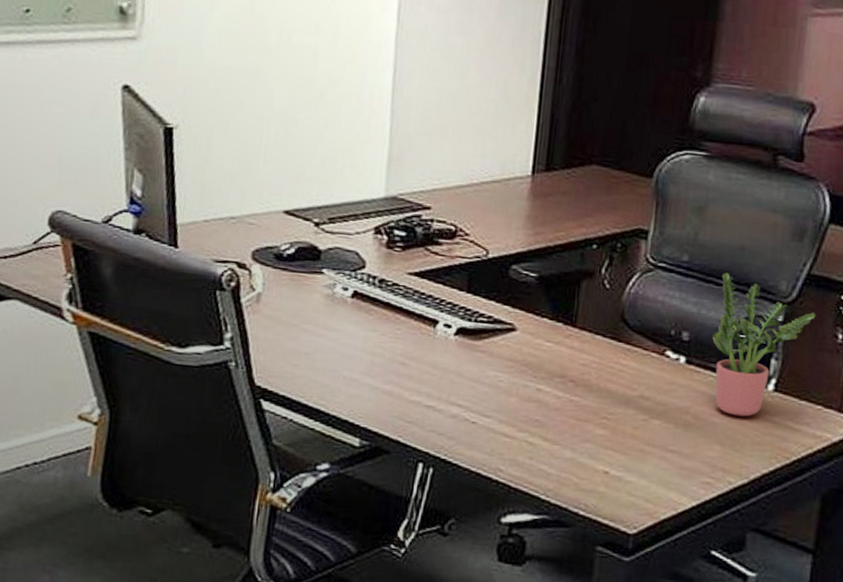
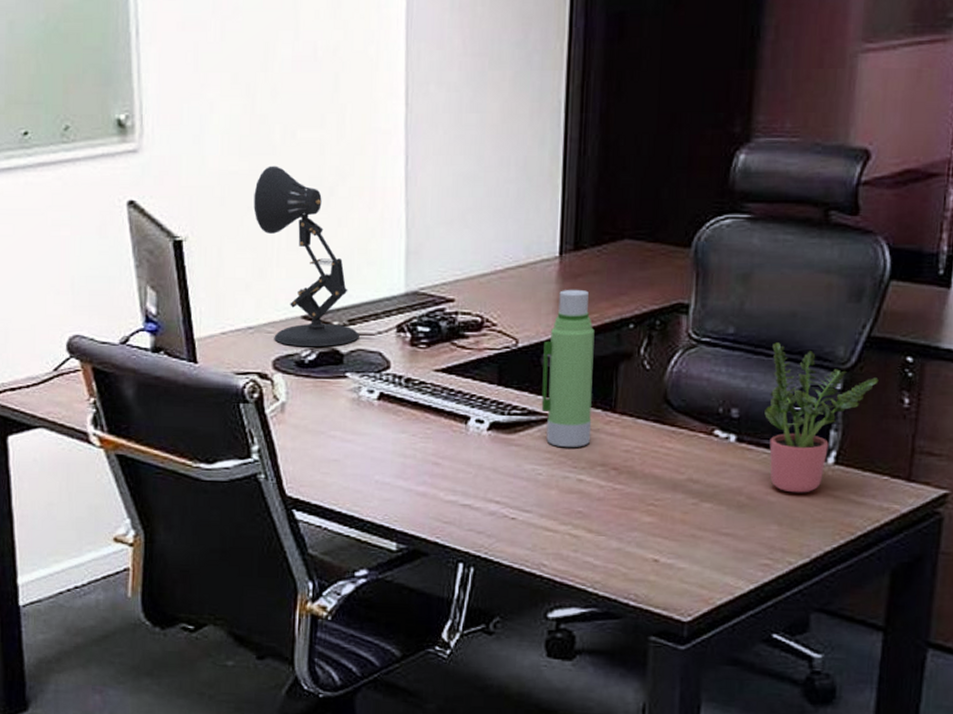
desk lamp: none [245,65,338,242] -> present [253,166,360,347]
water bottle: none [506,207,561,358] -> present [541,289,595,447]

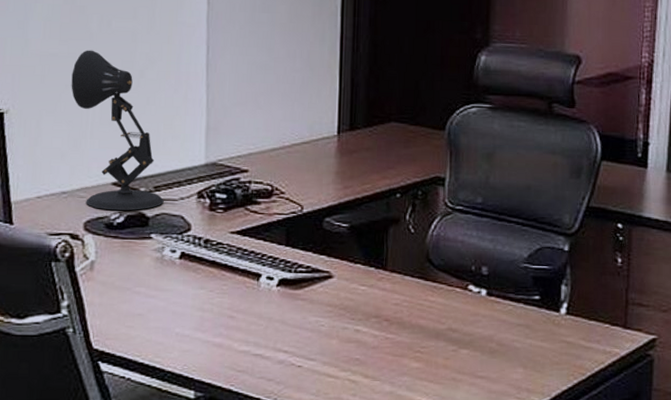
water bottle: present [541,289,595,447] -> none [323,163,368,301]
potted plant: present [764,342,879,493] -> none [509,211,597,340]

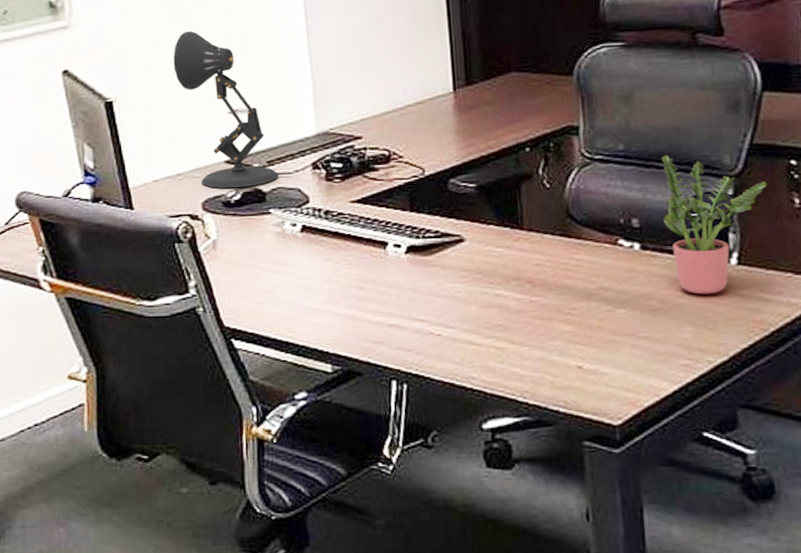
potted plant: none [509,211,597,340] -> present [661,155,767,295]

